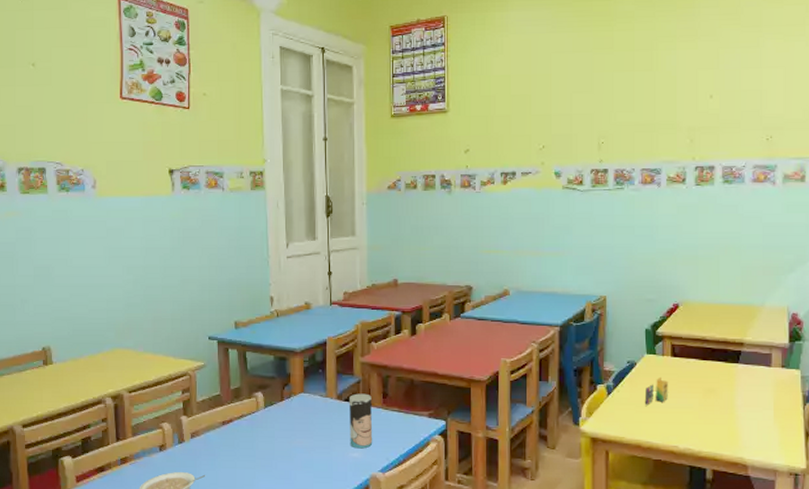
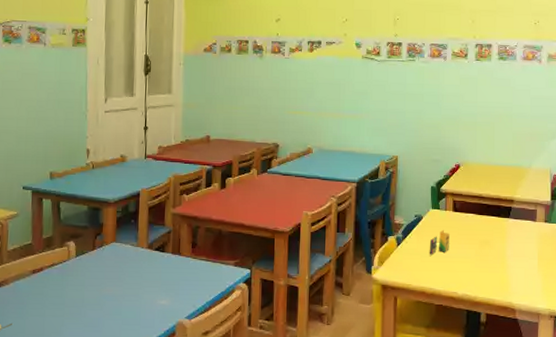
cup: present [350,393,373,449] -> none [158,243,181,296]

